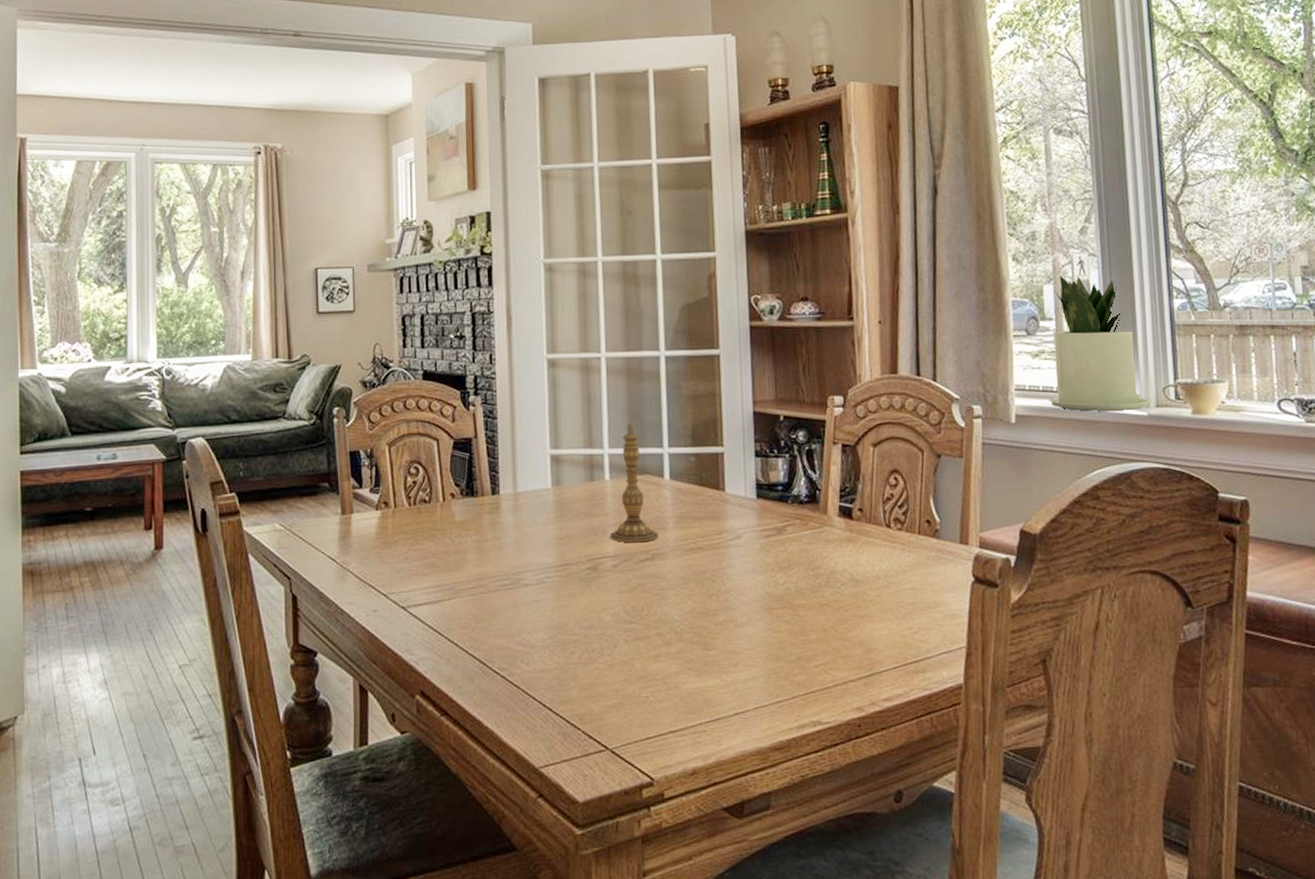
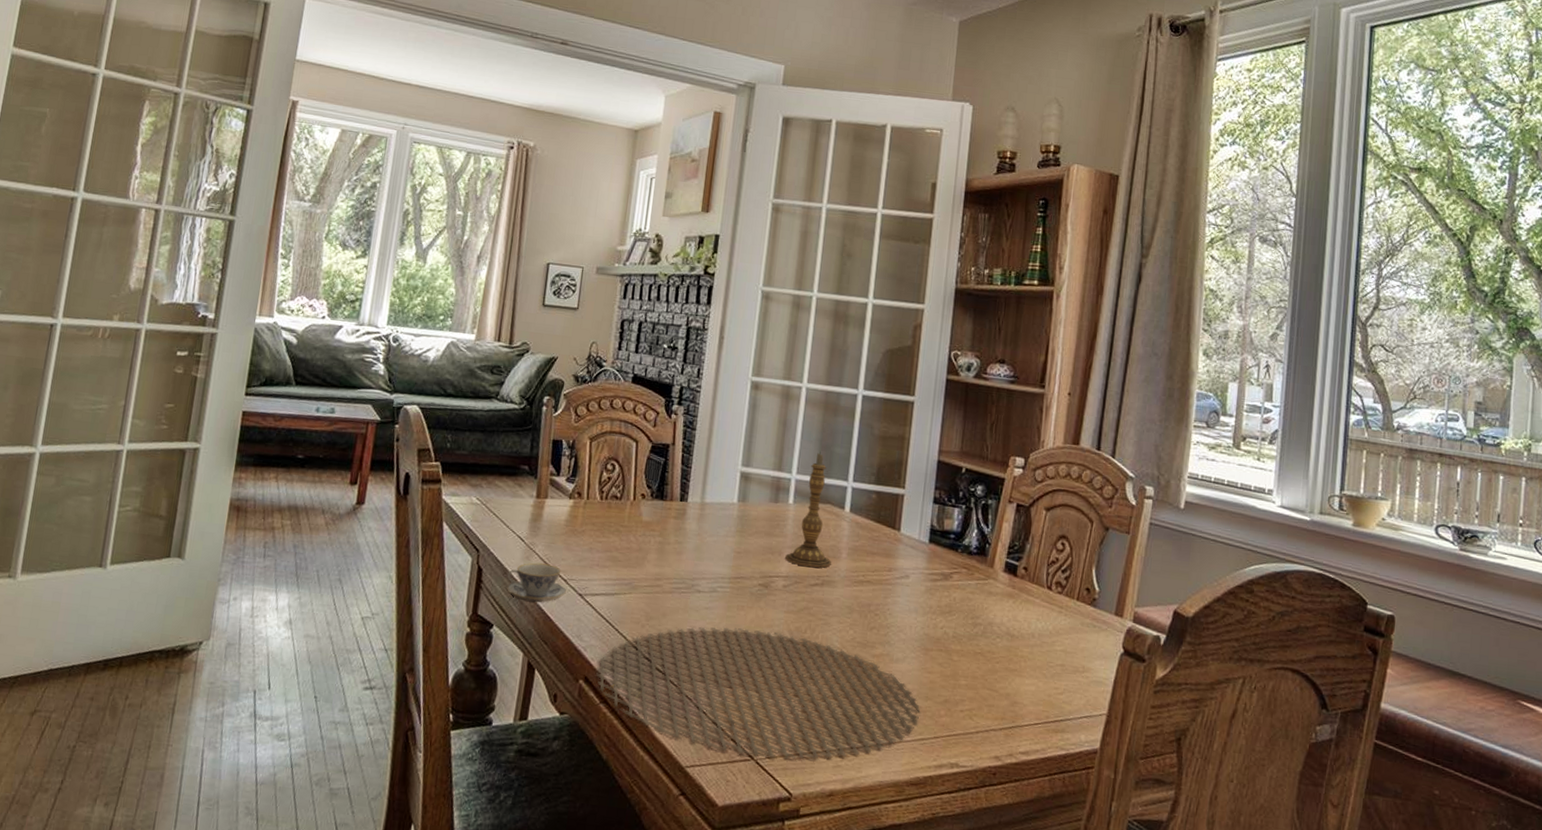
teacup: none [324,581,388,623] -> present [507,563,566,603]
place mat: none [432,615,773,746] -> present [596,627,920,760]
planter: present [1049,276,1151,412] -> none [1218,376,1316,514]

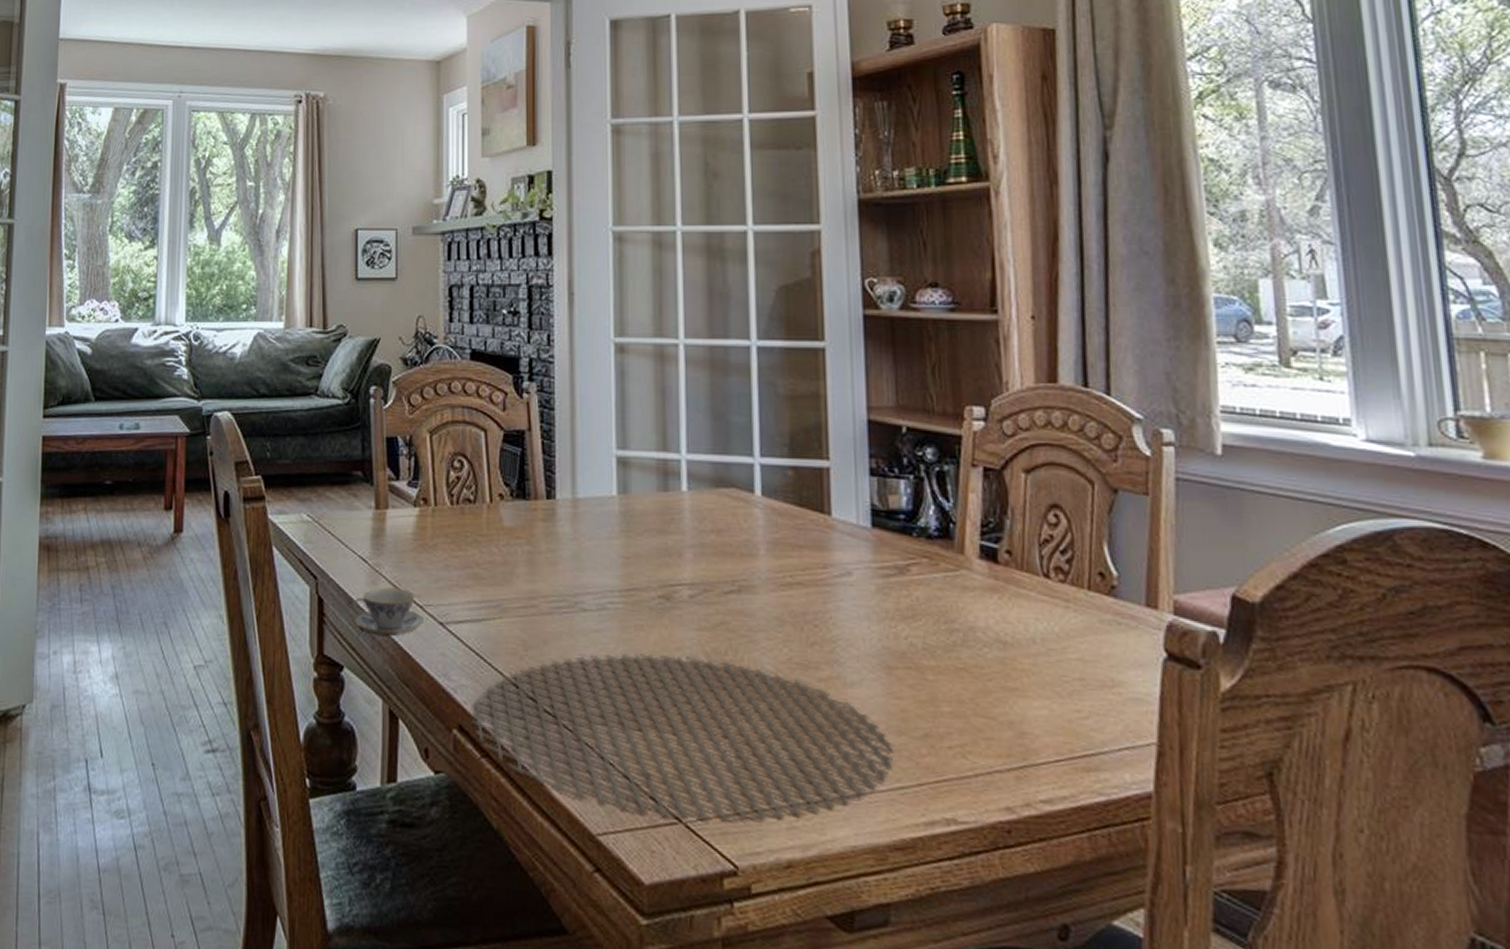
candlestick: present [785,451,831,568] -> none [687,422,747,571]

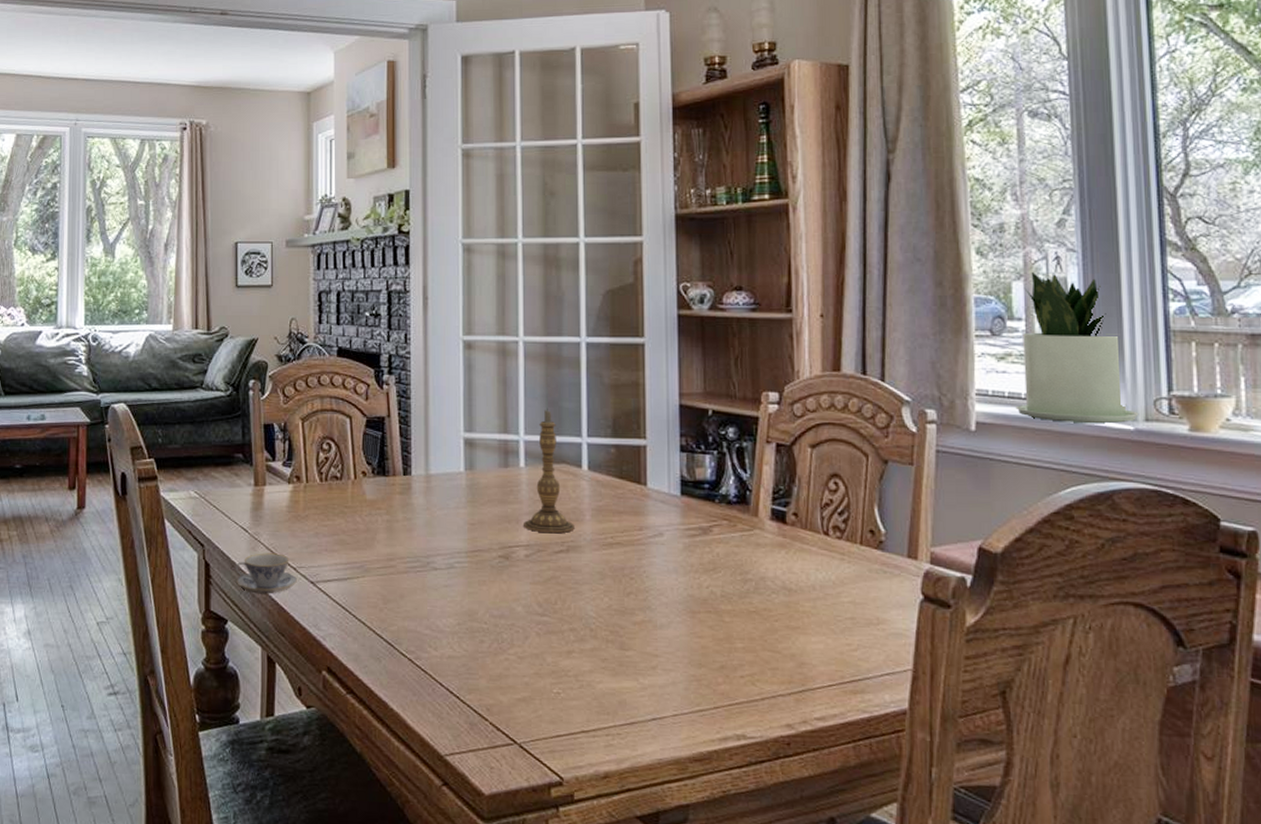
place mat: present [472,653,893,821] -> none [339,604,694,742]
candlestick: none [687,422,747,571] -> present [524,407,575,534]
planter: none [1269,269,1421,449] -> present [1015,273,1139,424]

